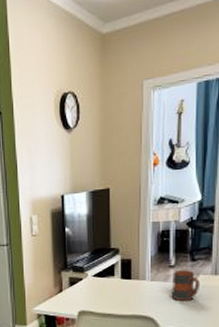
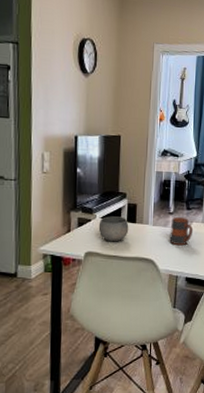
bowl: none [91,273,124,300] -> present [98,216,129,242]

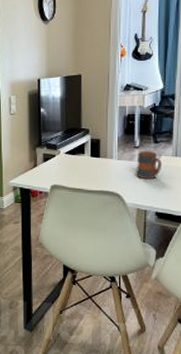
bowl: present [98,216,129,242] -> none [63,152,93,176]

